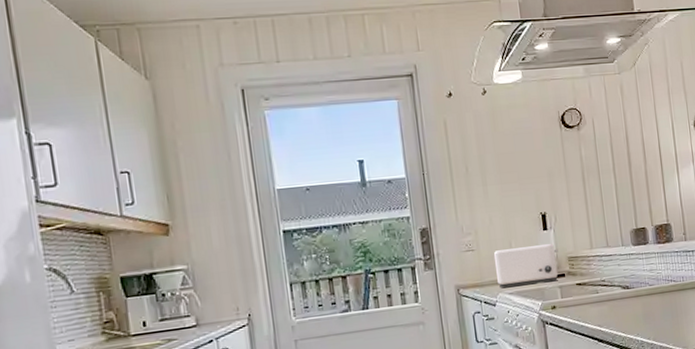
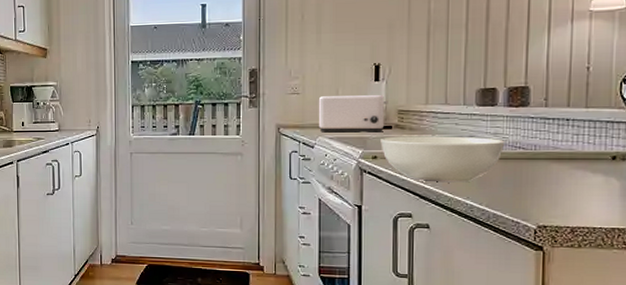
bowl: none [556,274,660,325] -> present [380,136,505,183]

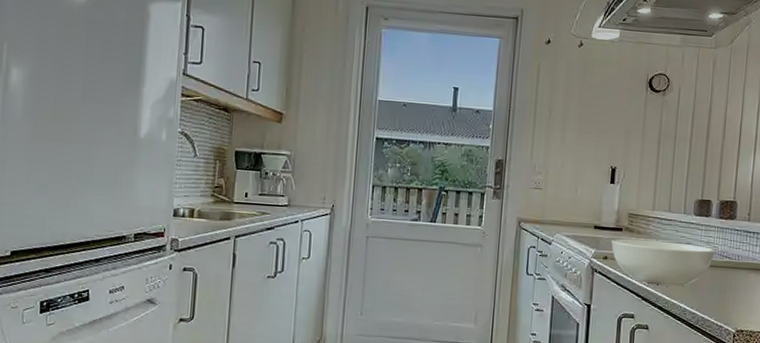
toaster: present [318,94,388,133] -> none [556,193,621,234]

